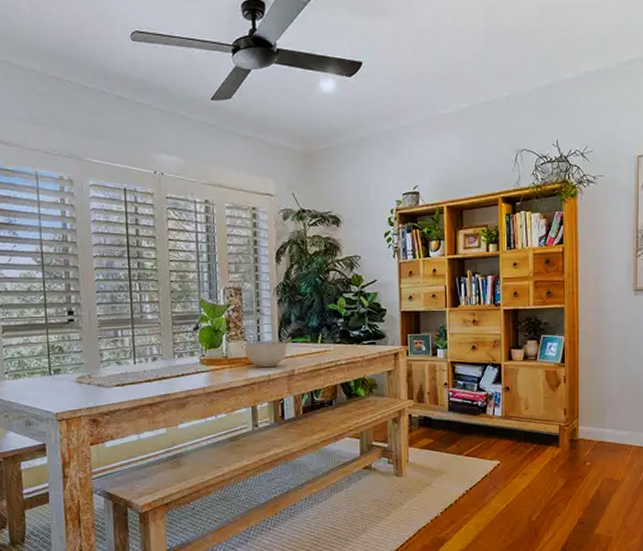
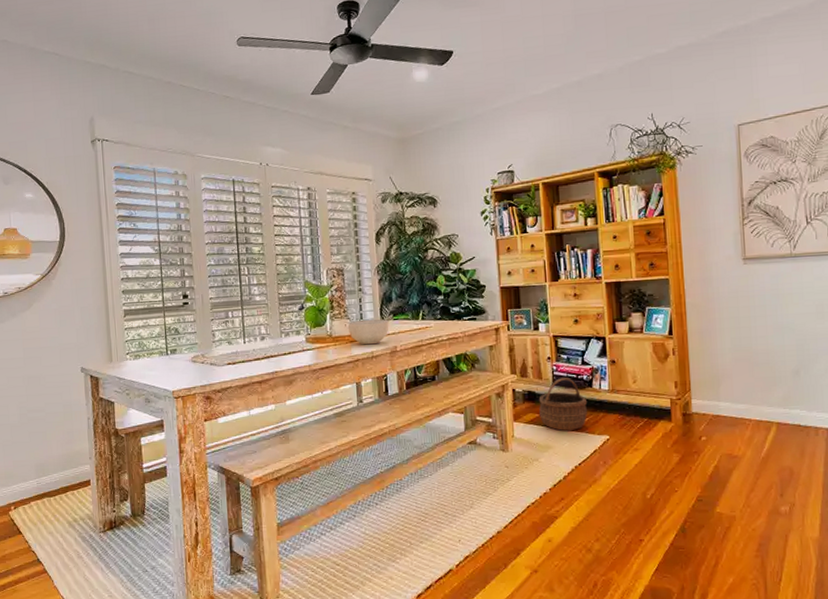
wicker basket: none [434,404,481,456] -> present [539,378,588,431]

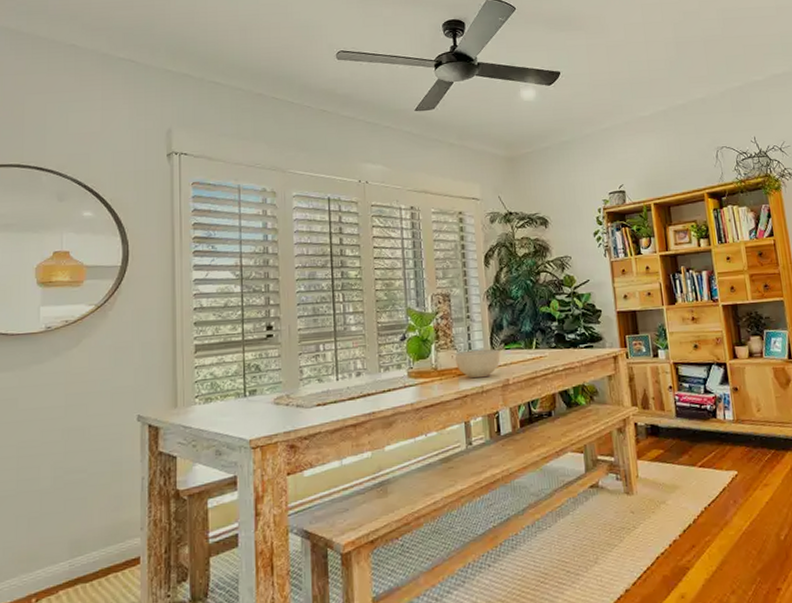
wicker basket: present [539,378,588,431] -> none [662,408,714,468]

